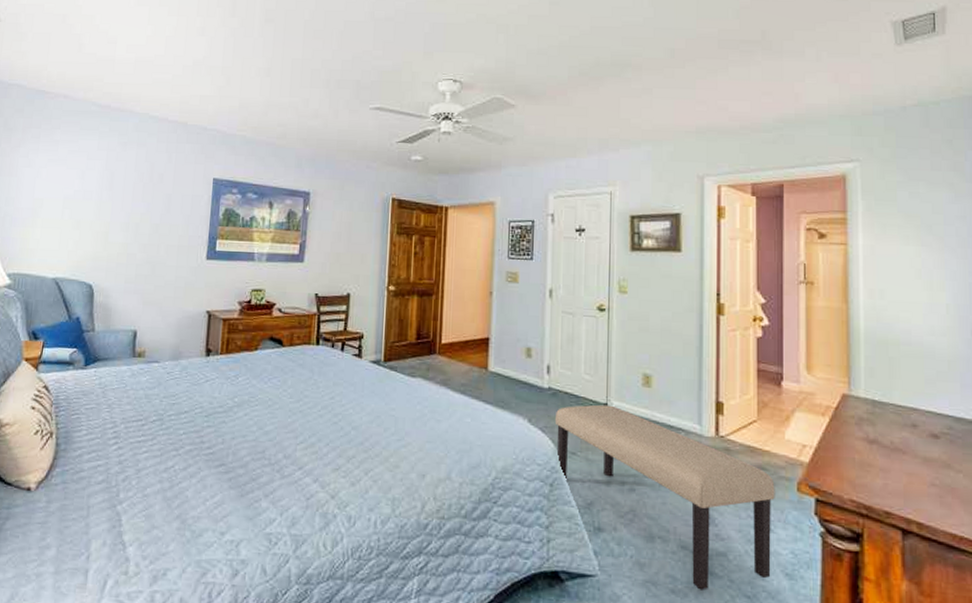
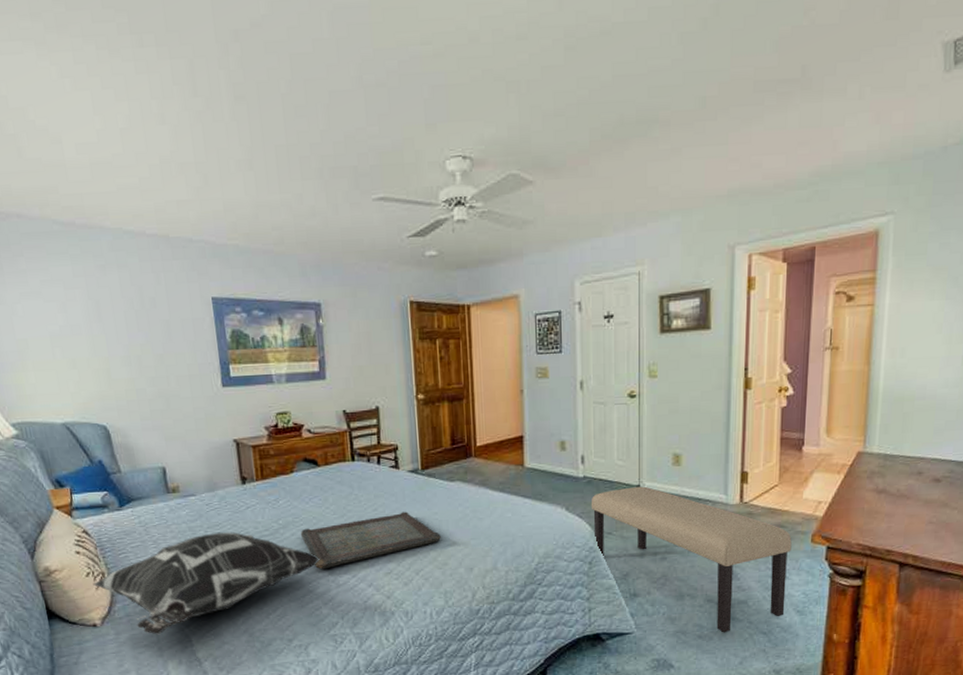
decorative pillow: none [39,403,270,509] -> present [93,531,321,635]
serving tray: none [253,403,395,457] -> present [300,511,441,570]

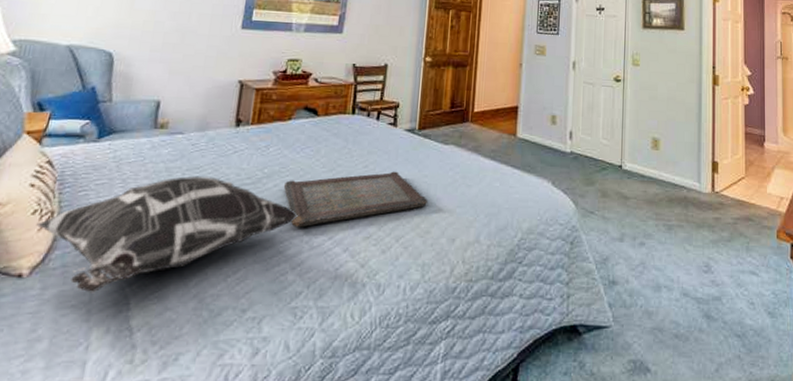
bench: present [590,486,792,633] -> none [575,166,760,333]

